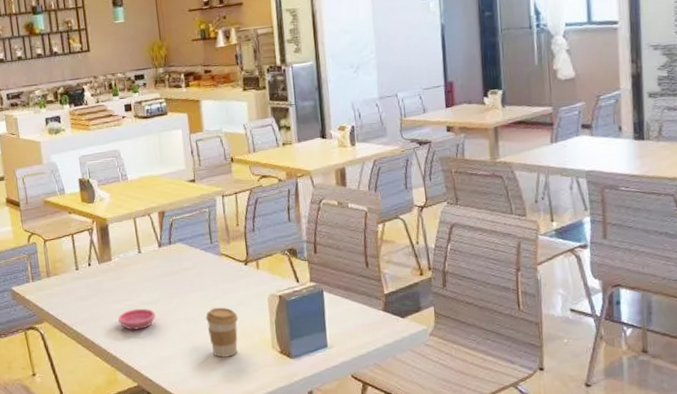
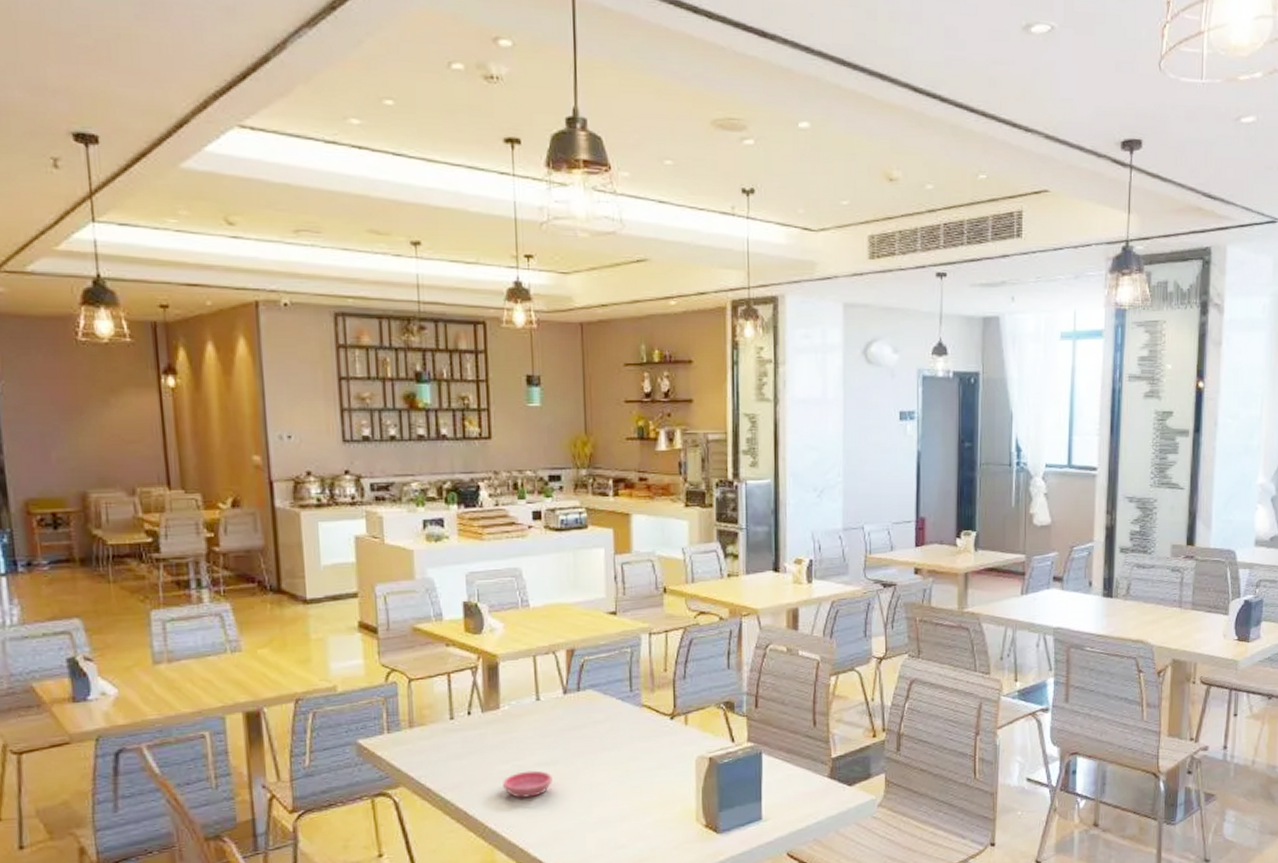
coffee cup: present [206,307,238,358] -> none [617,770,658,833]

